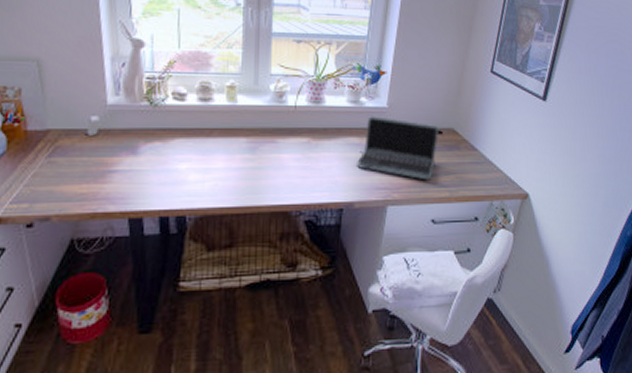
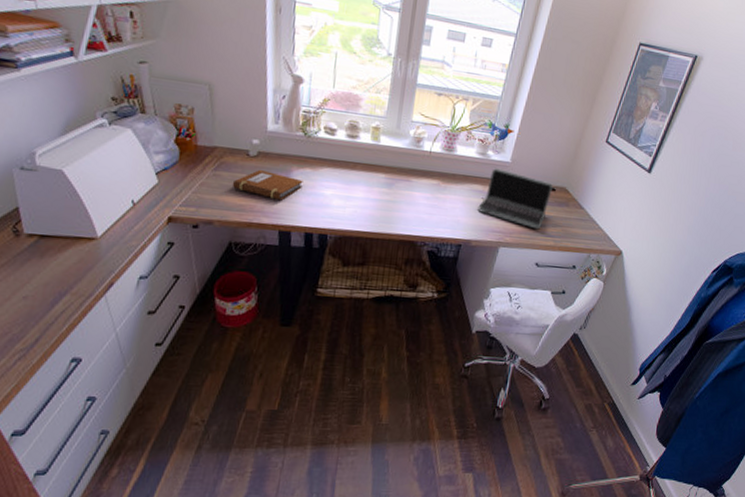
notebook: none [70,149,153,183] -> present [232,169,303,201]

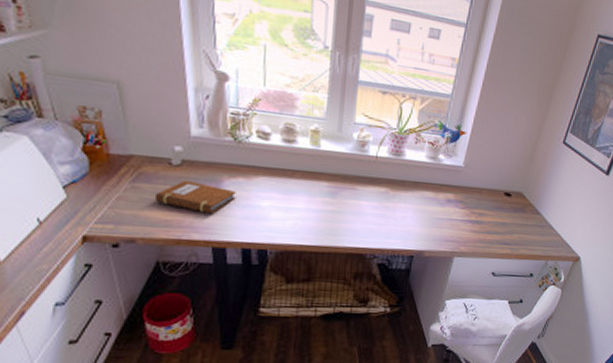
laptop: present [478,168,554,230] -> none [430,173,509,238]

